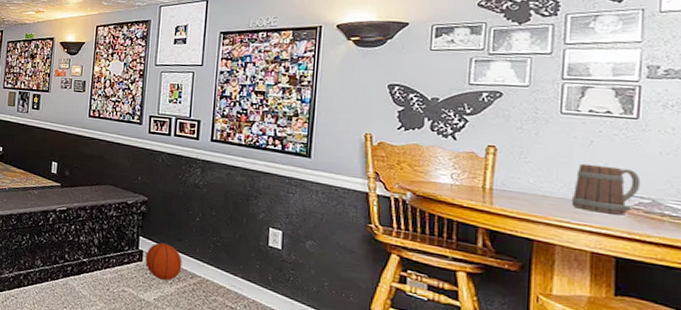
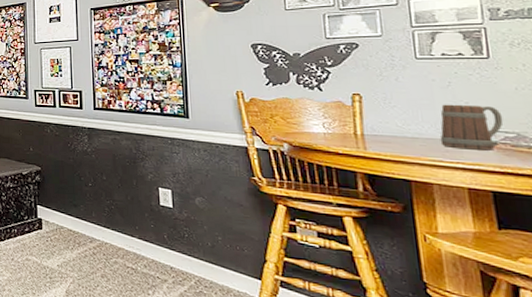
basketball: present [145,242,182,281] -> none [44,209,81,246]

